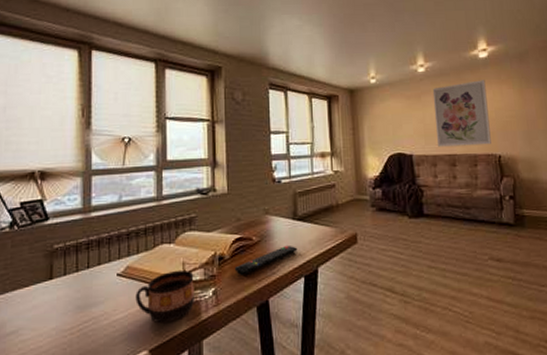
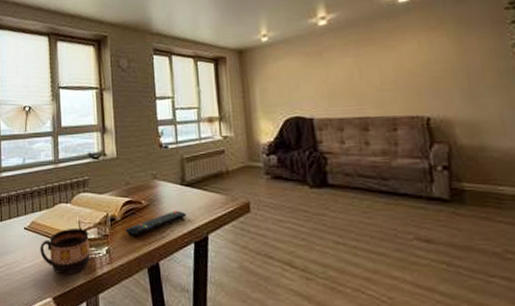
wall art: present [432,80,491,147] -> none [337,28,417,109]

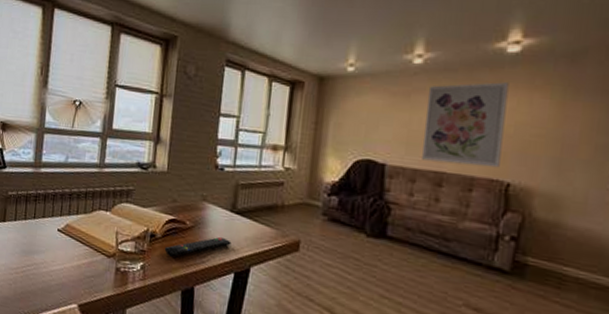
cup: present [40,227,90,275] -> none [71,237,126,285]
wall art: none [337,28,417,109] -> present [422,82,509,168]

